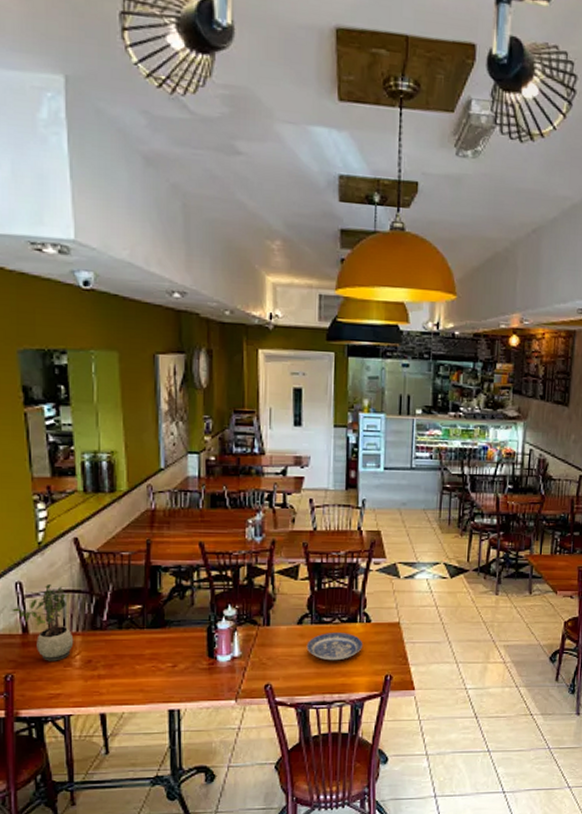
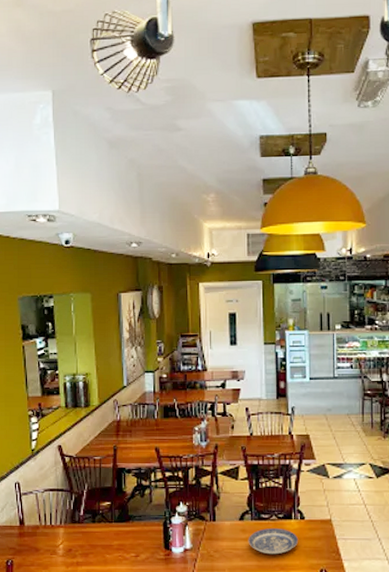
potted plant: present [12,583,74,661] -> none [12,483,58,549]

